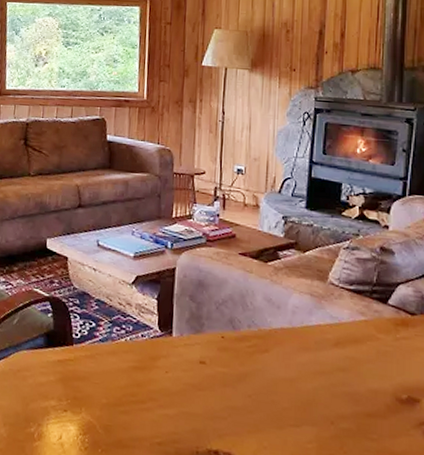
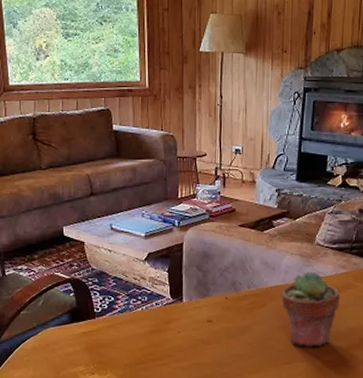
potted succulent: none [287,314,359,410] -> present [281,272,341,347]

